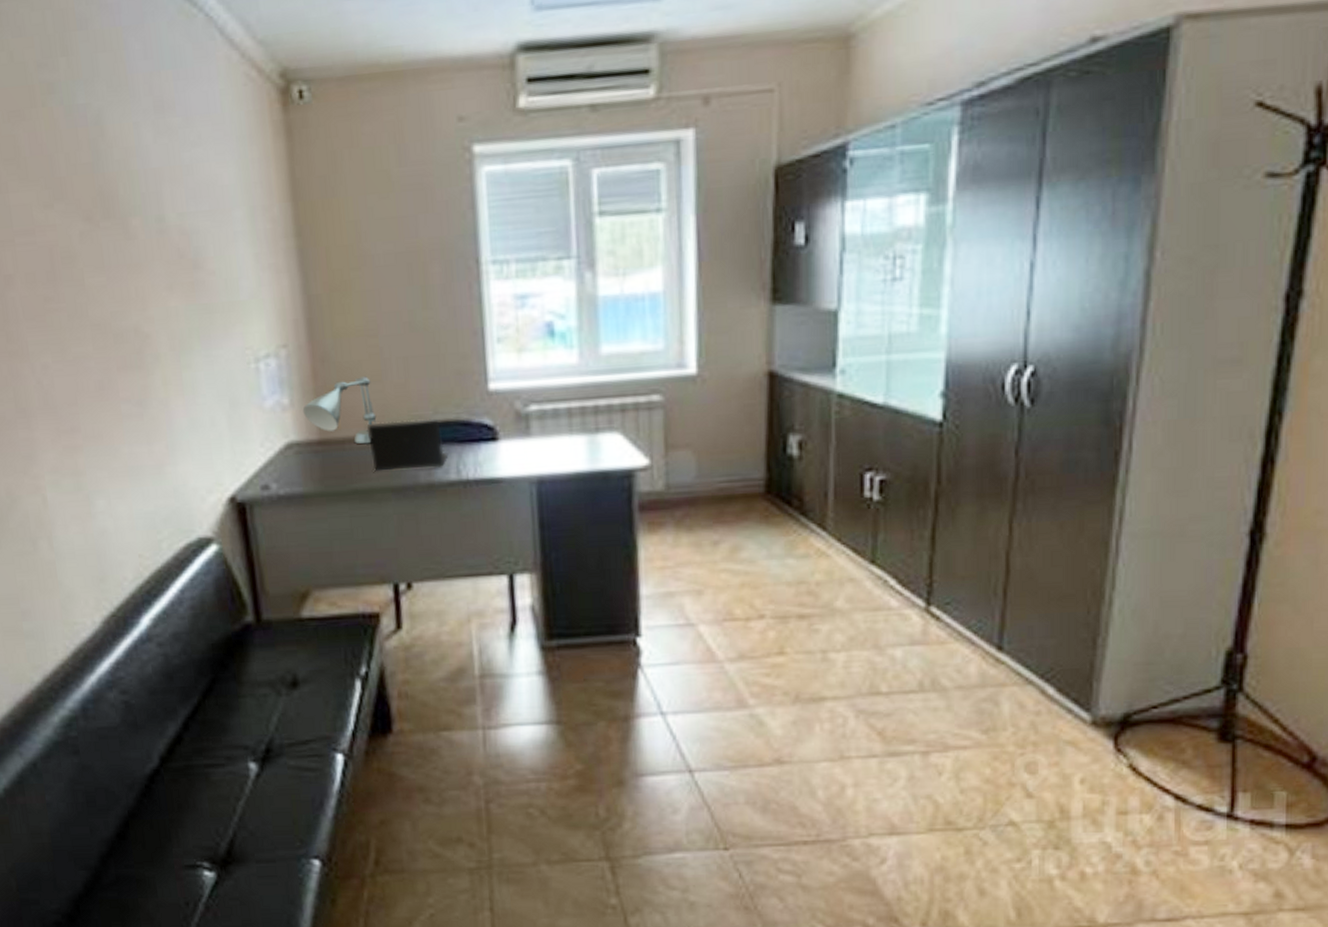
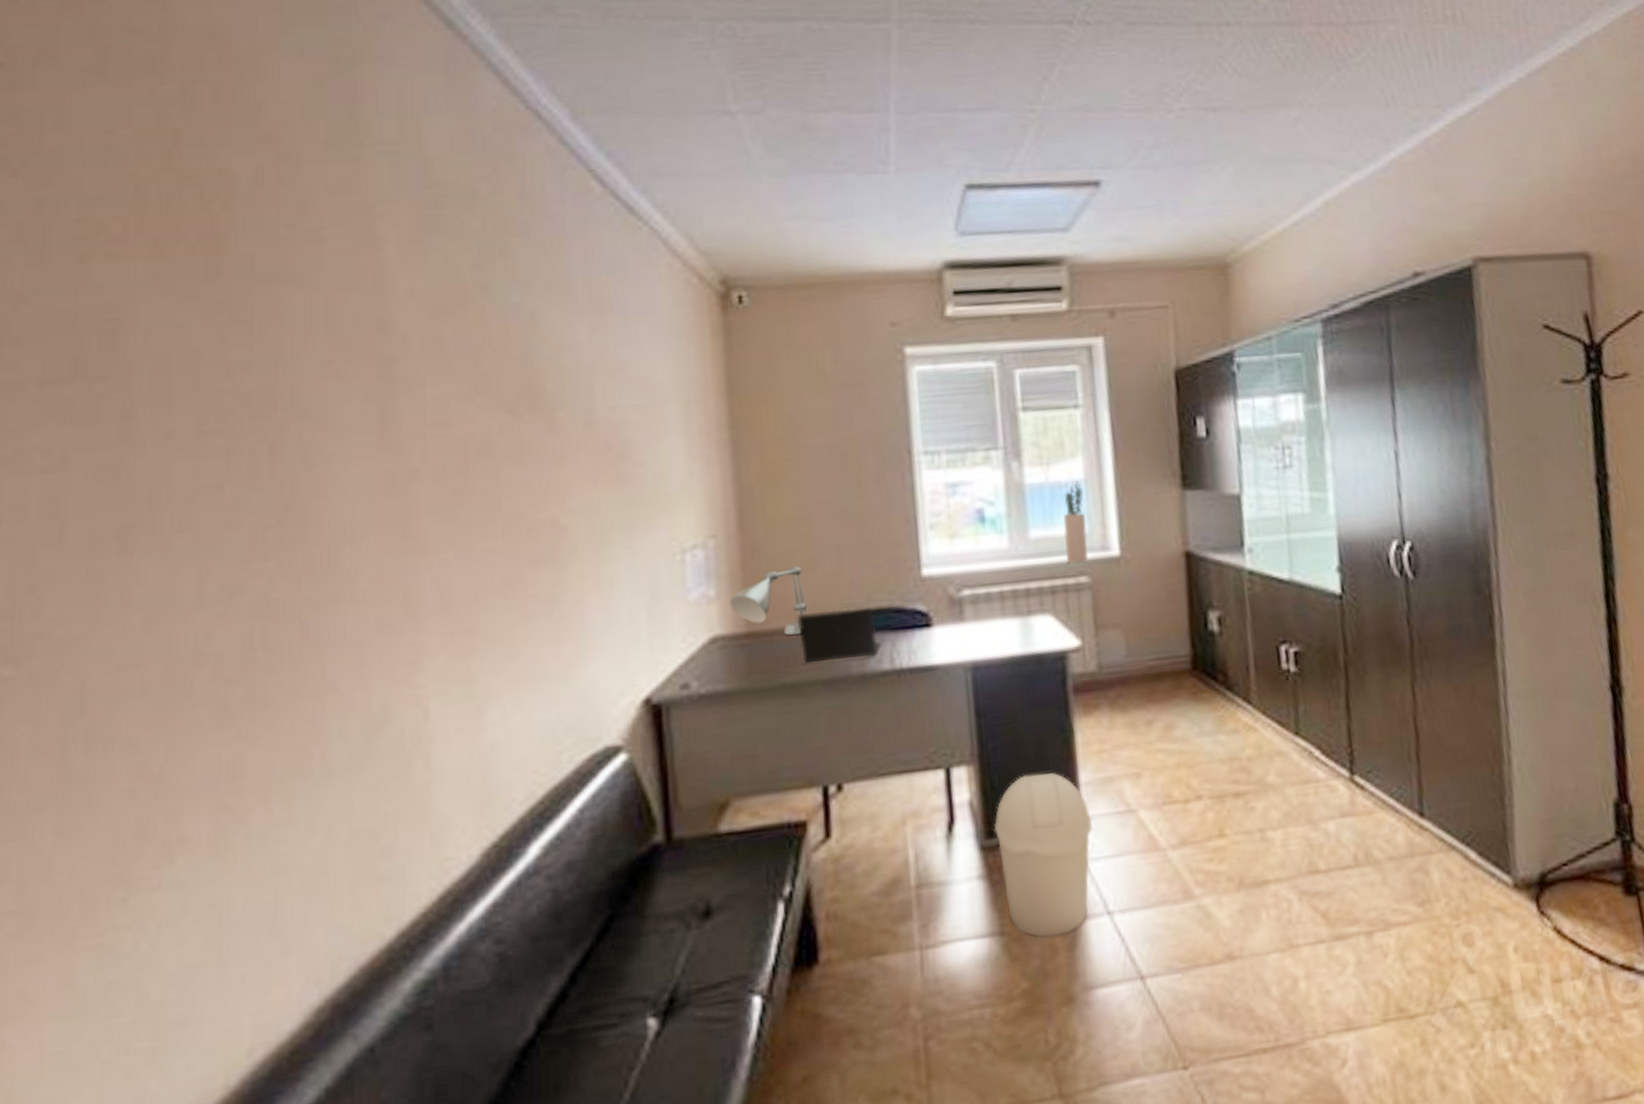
trash bin: none [554,584,652,729] -> present [993,773,1094,938]
vase: none [637,294,663,383] -> present [1063,481,1089,565]

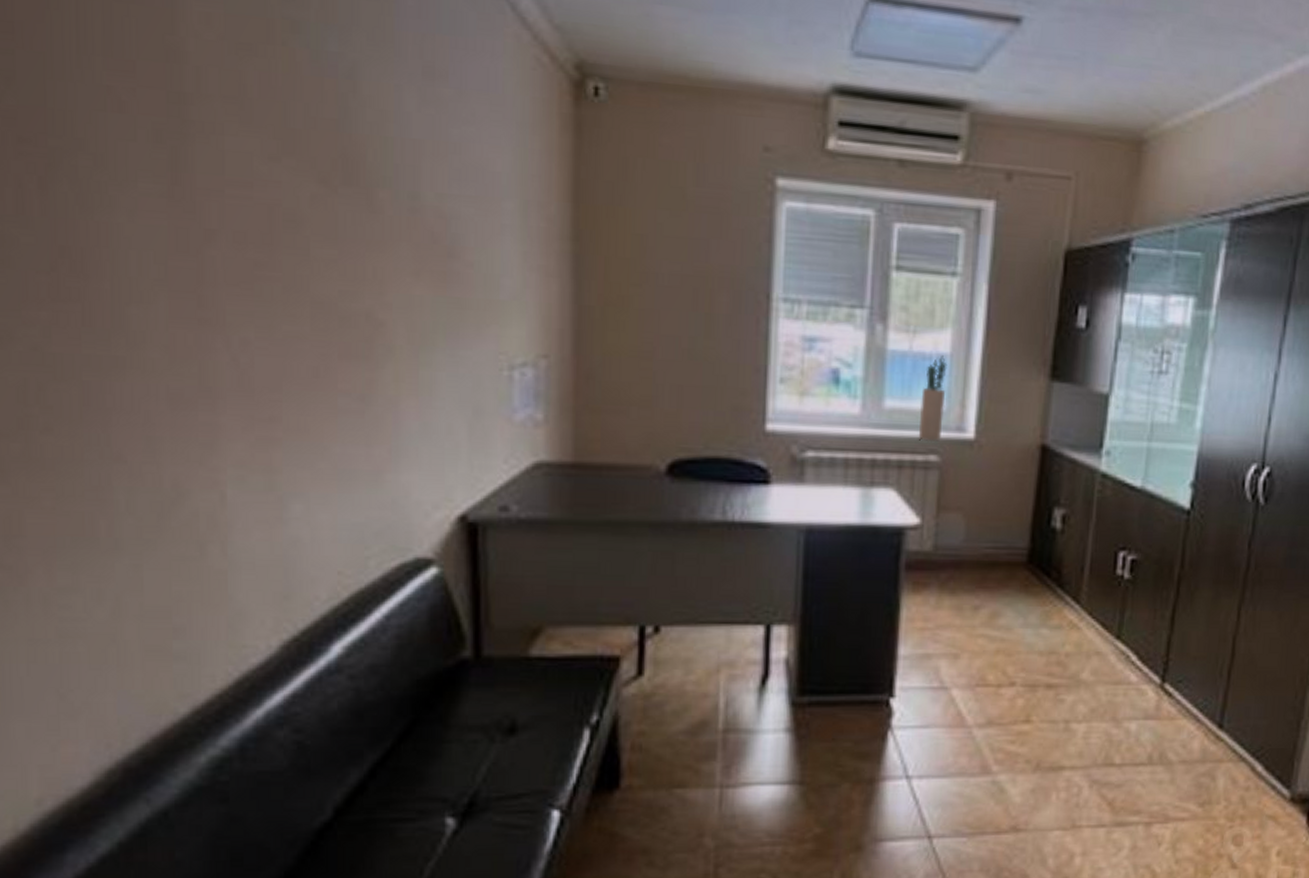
desk lamp: present [729,564,808,636] -> none [558,399,641,473]
laptop: present [797,607,882,663] -> none [628,451,715,504]
trash bin: present [993,773,1094,938] -> none [806,641,905,791]

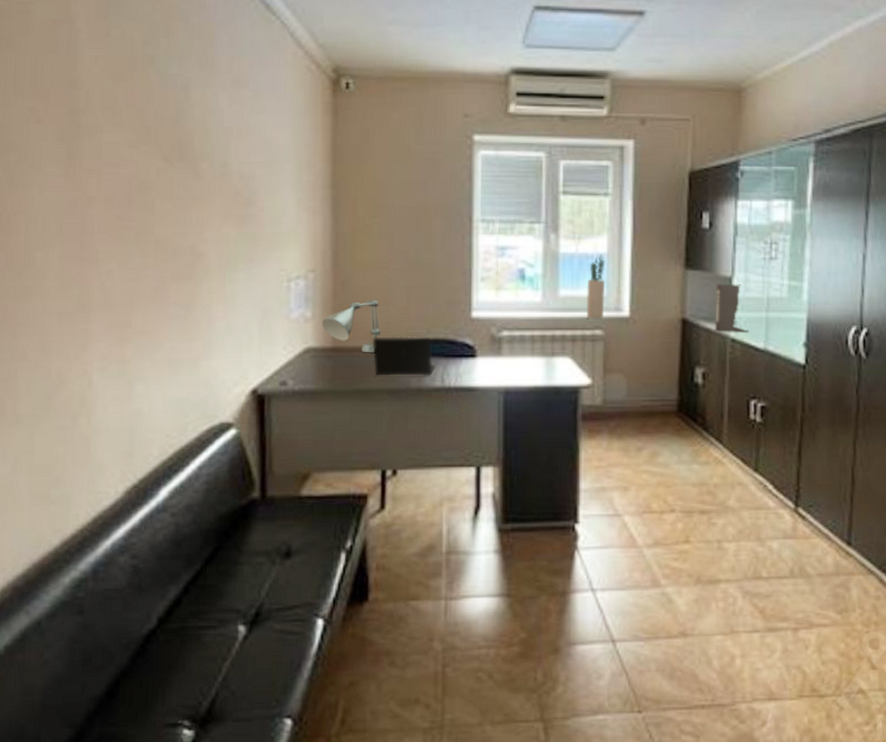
desk lamp: none [558,399,641,473] -> present [321,298,381,353]
laptop: none [628,451,715,504] -> present [372,336,436,375]
binder: none [1081,402,1126,467] -> present [714,283,750,333]

